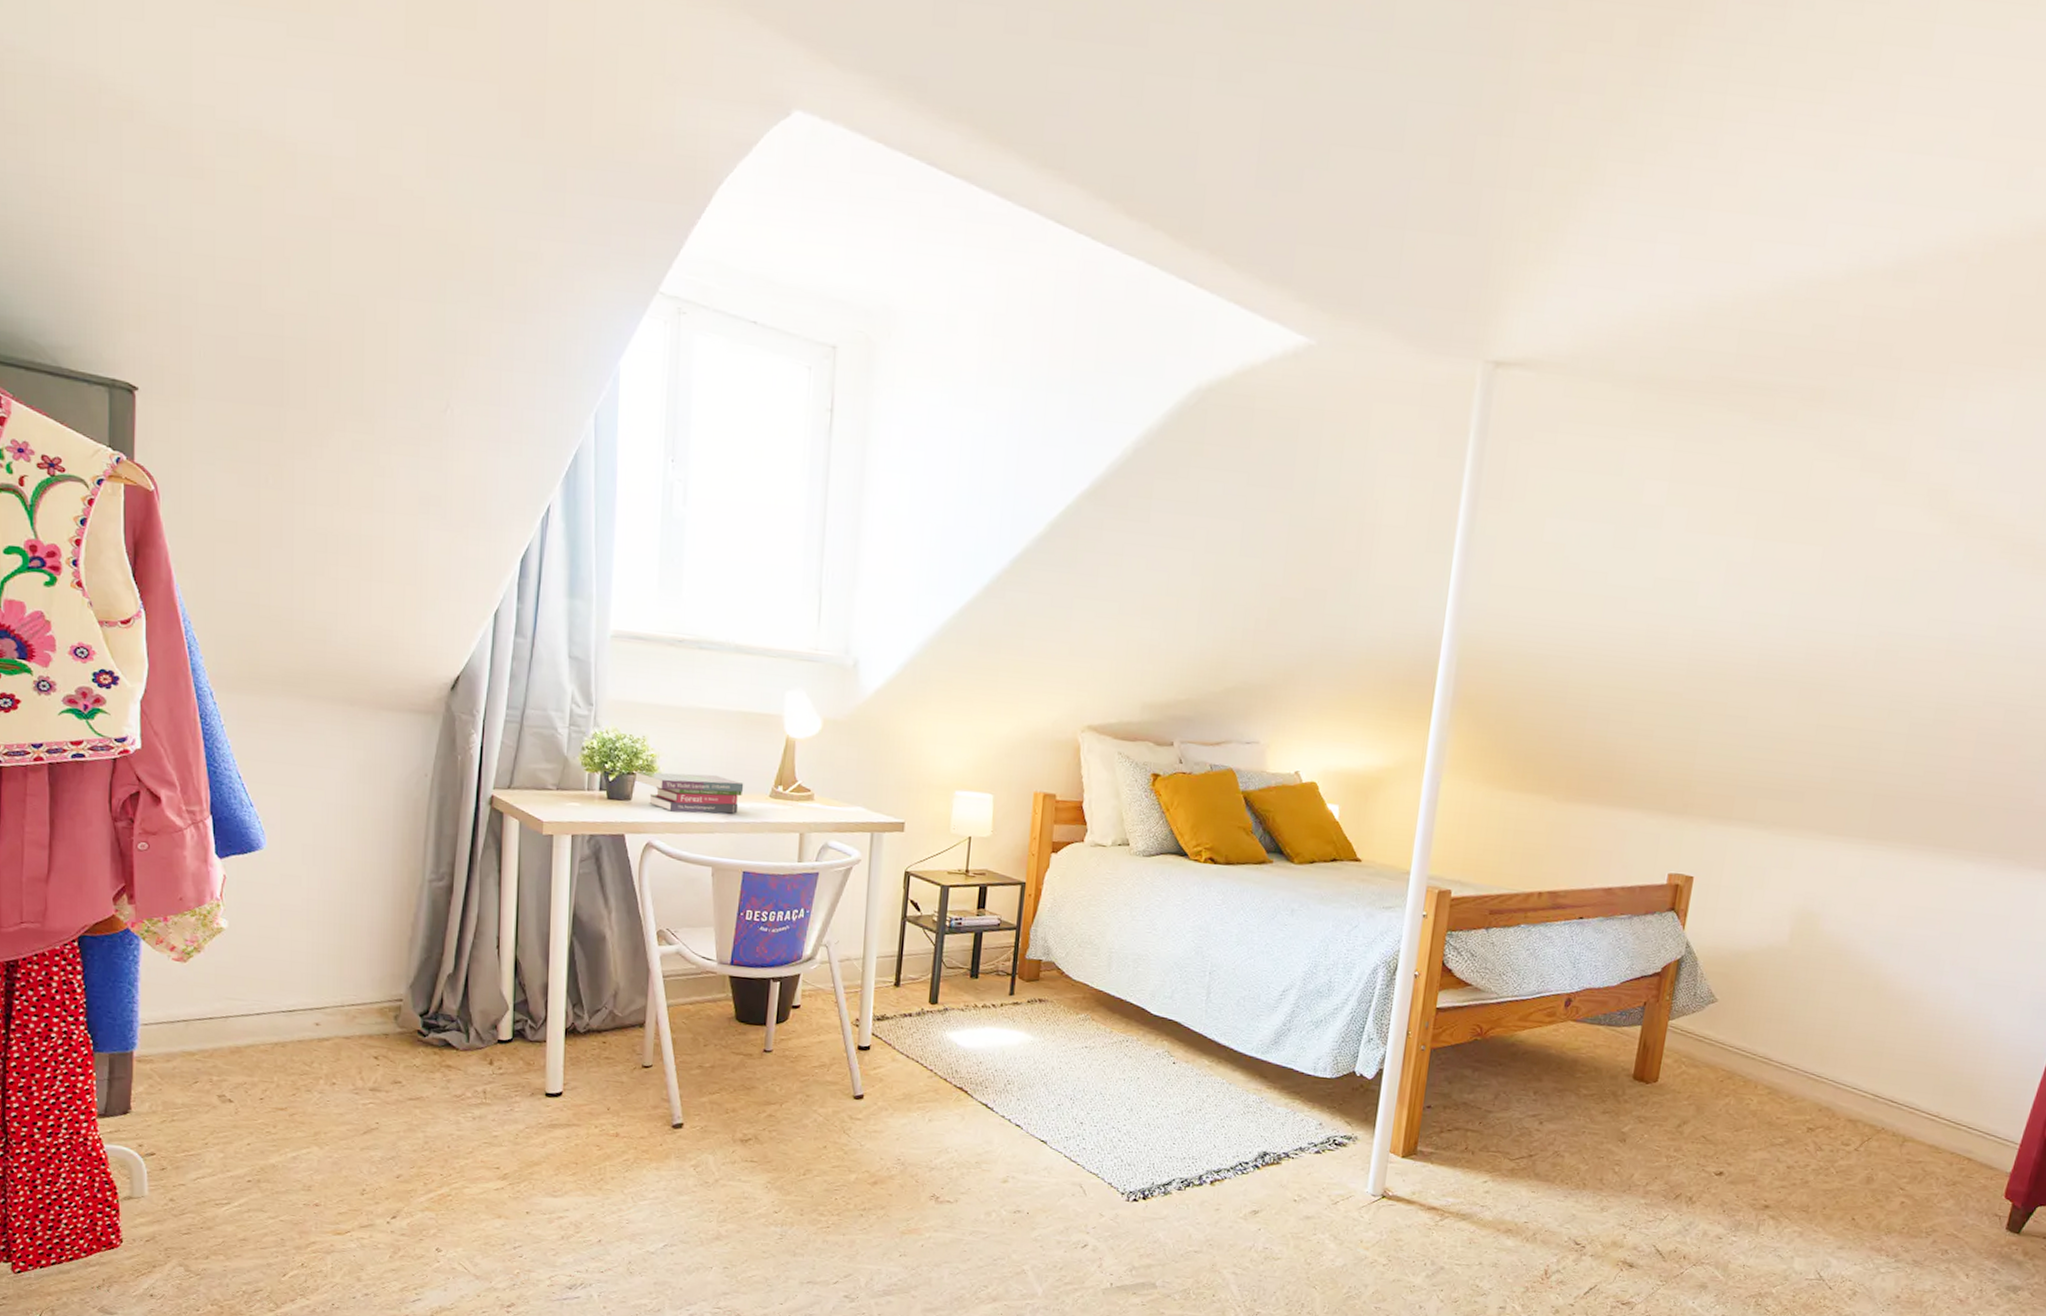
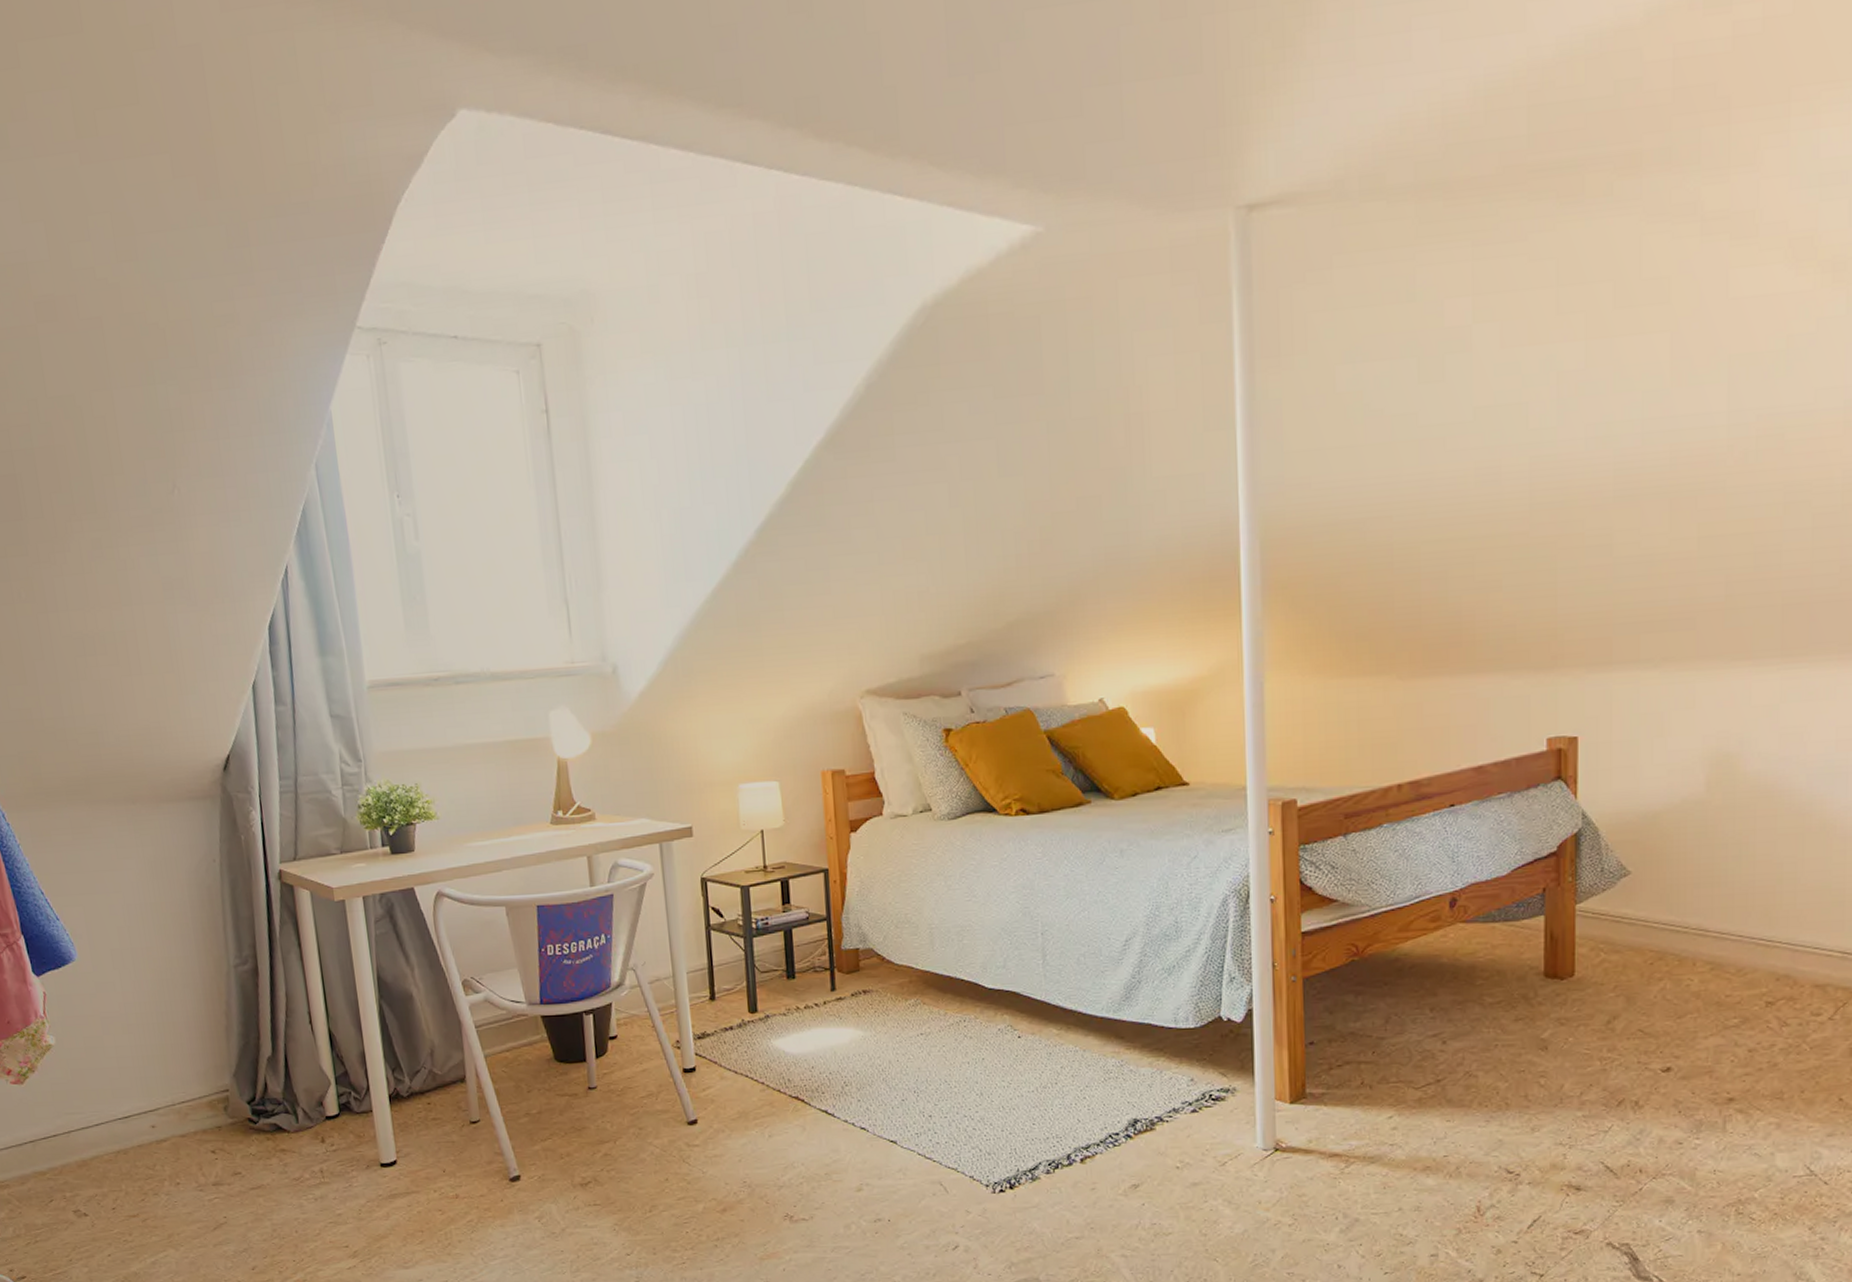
books: present [635,772,744,814] -> none [414,810,524,856]

